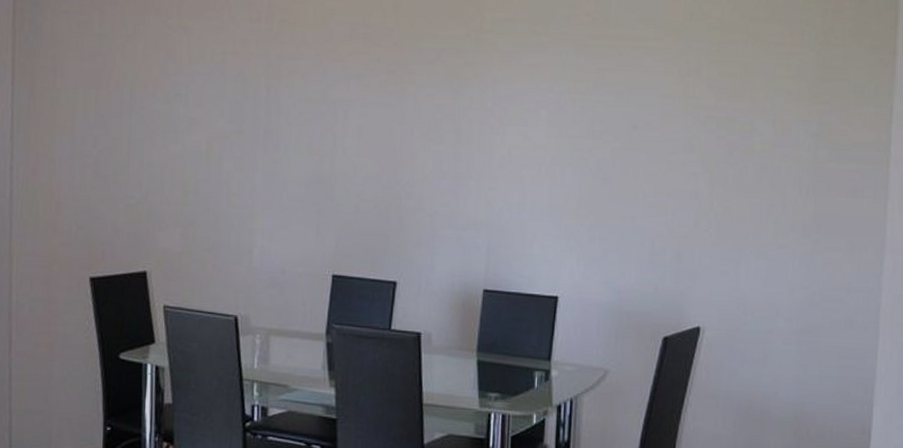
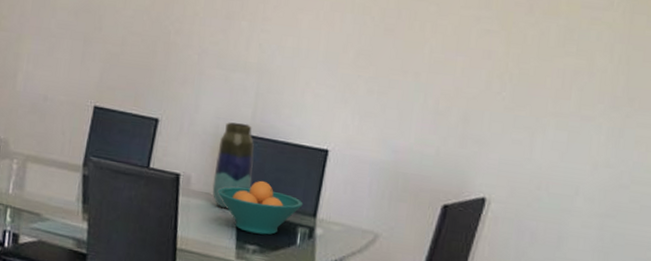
vase: none [452,278,490,362] -> present [212,122,255,209]
fruit bowl: none [457,331,538,382] -> present [217,180,304,235]

